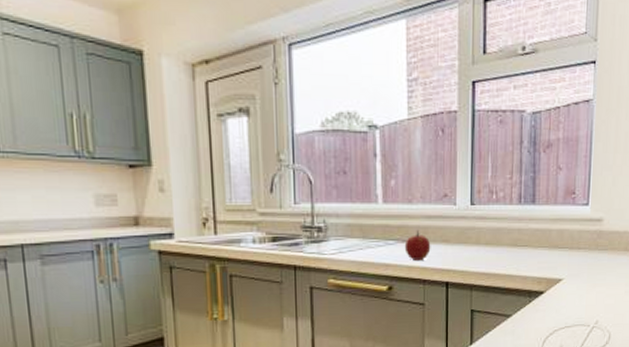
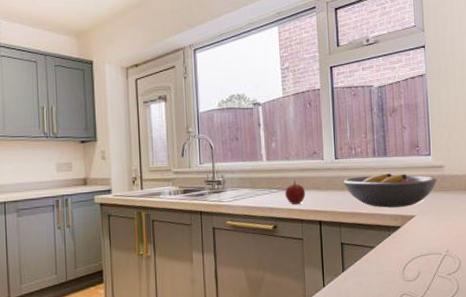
fruit bowl: none [478,226,594,268] -> present [342,173,438,208]

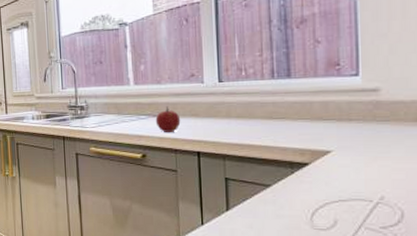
fruit bowl: present [342,173,438,208] -> none [228,99,369,140]

